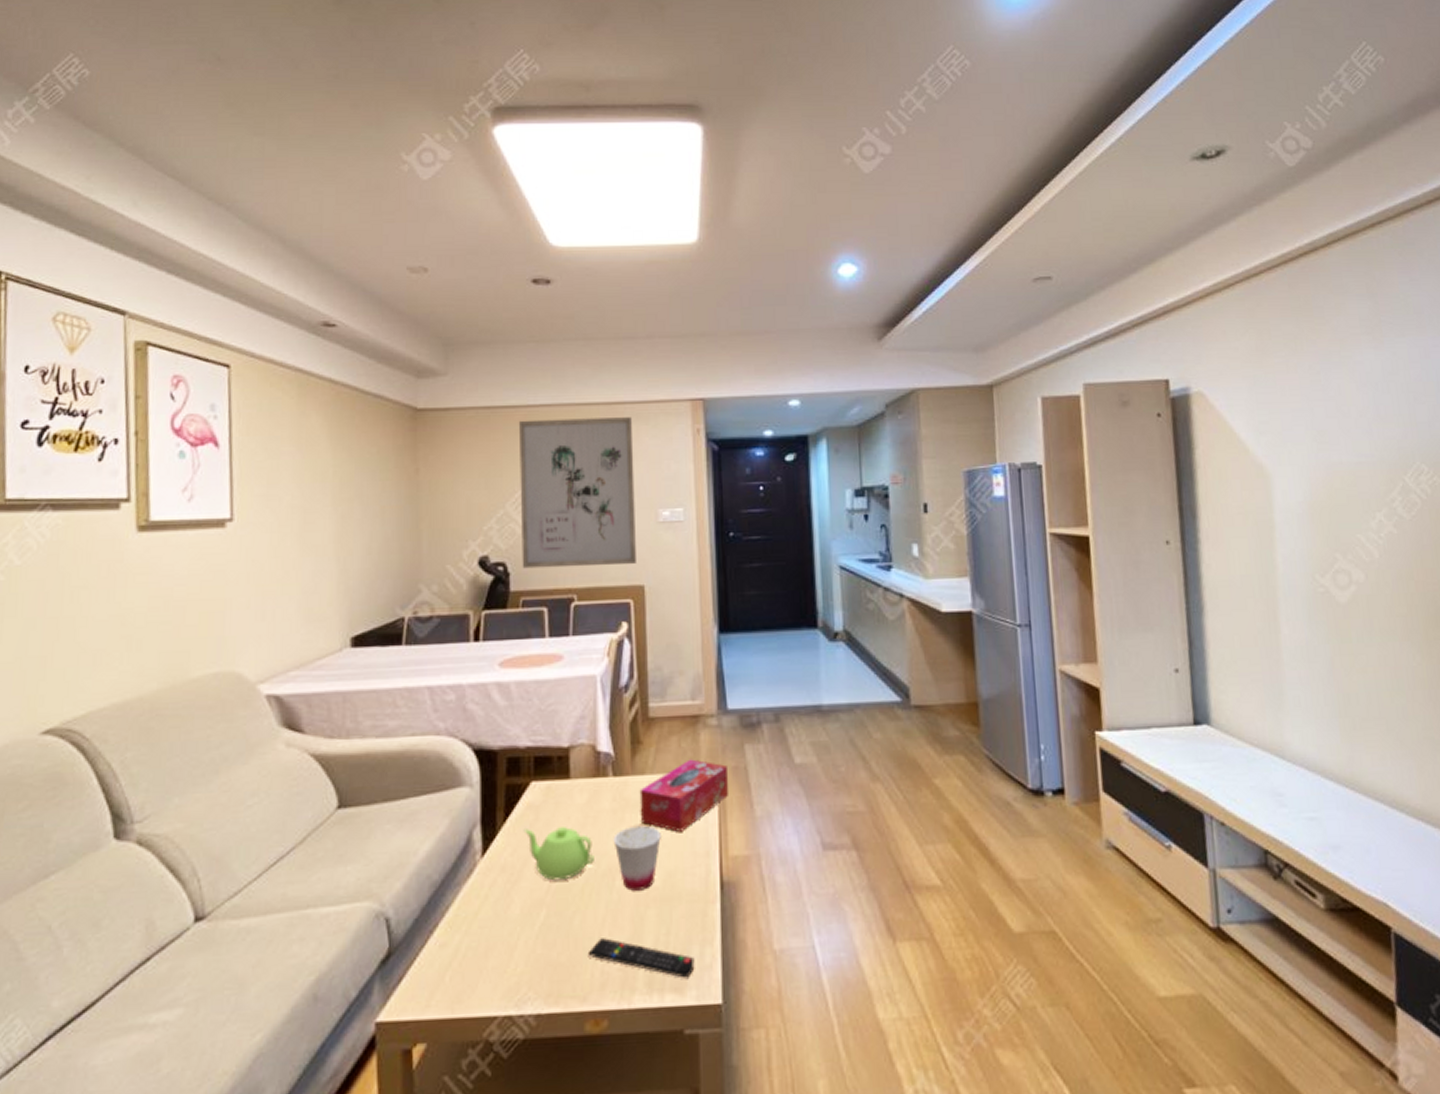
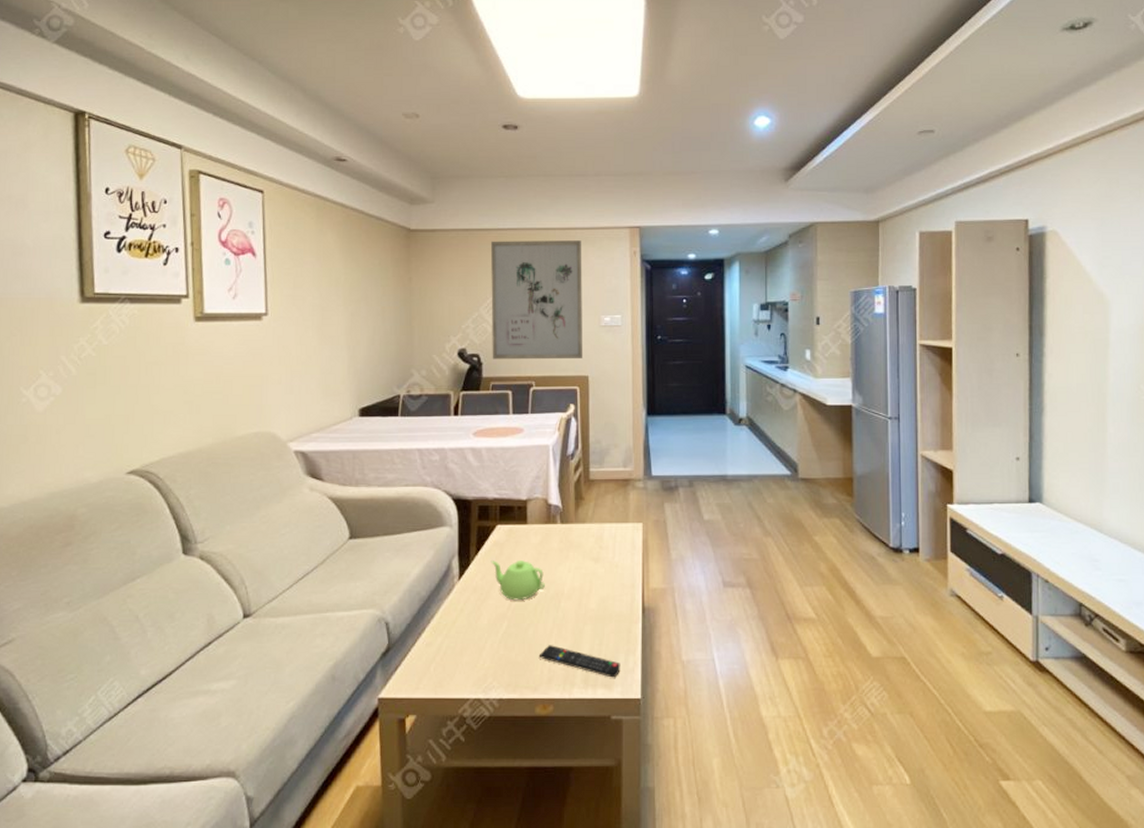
cup: present [613,825,661,891] -> none [560,562,597,611]
tissue box: present [639,759,730,832] -> none [581,513,651,568]

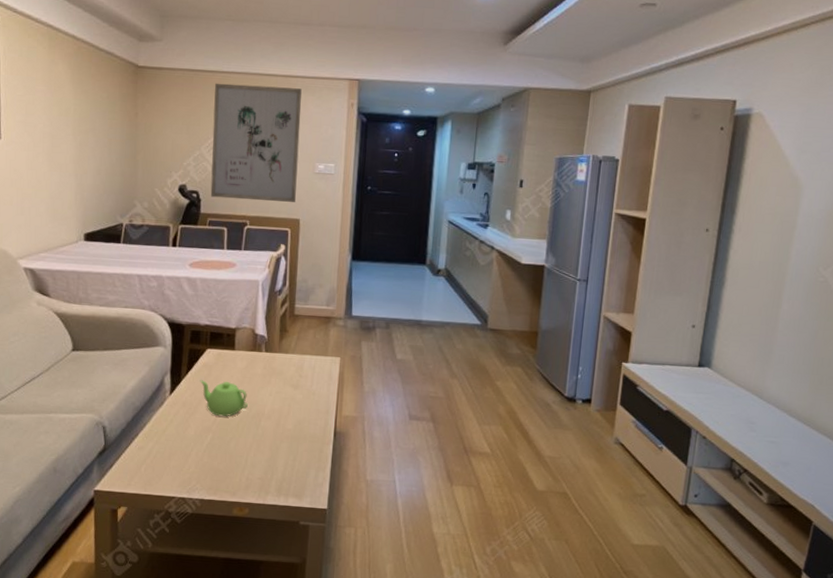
remote control: present [538,645,621,678] -> none [238,457,311,490]

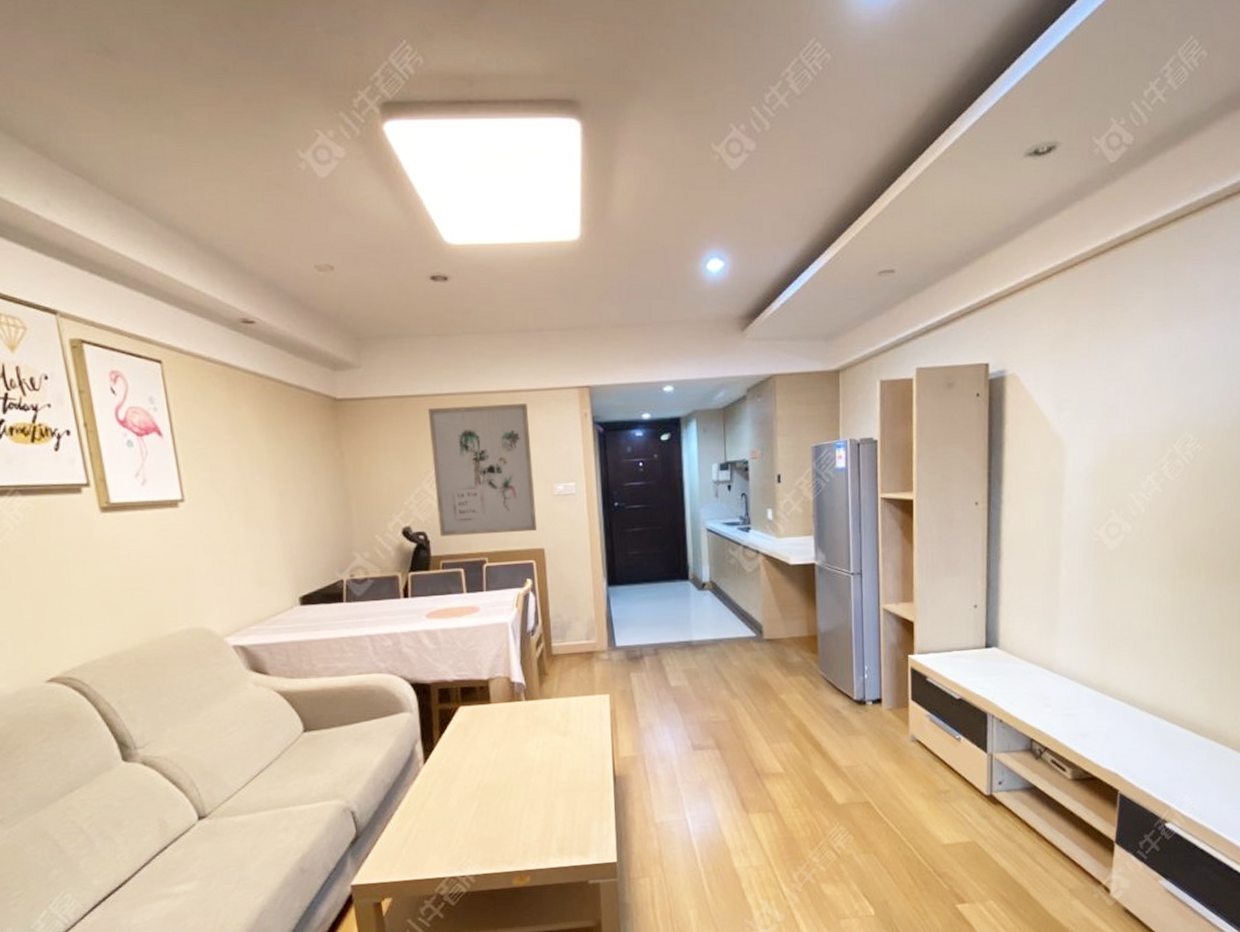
teapot: present [199,380,248,417] -> none [455,739,514,780]

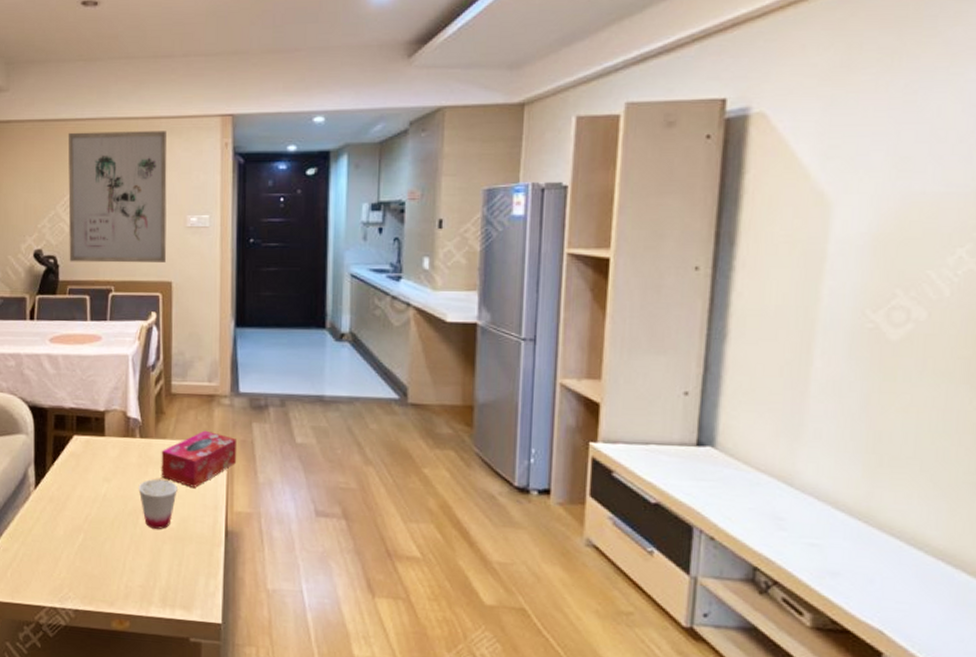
cup: none [528,736,566,785] -> present [138,478,178,529]
tissue box: none [547,685,619,741] -> present [161,430,237,488]

